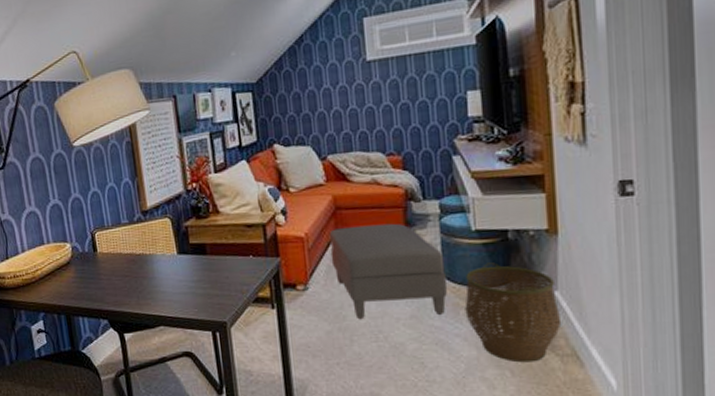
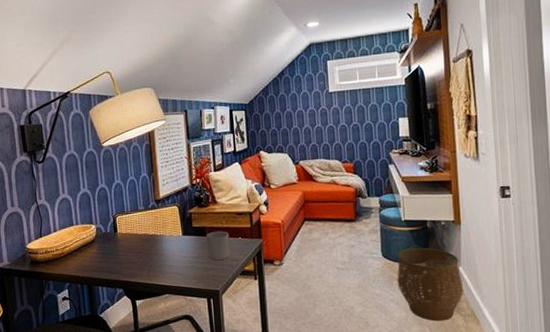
mug: none [207,247,239,285] -> present [206,230,230,261]
ottoman: present [330,223,448,320] -> none [300,214,385,289]

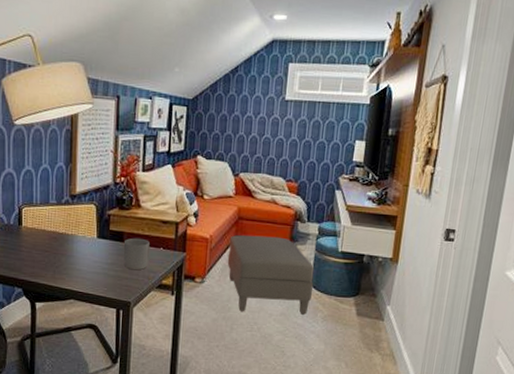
ottoman: none [300,214,385,289] -> present [227,235,315,316]
basket: present [397,245,464,321] -> none [321,278,389,358]

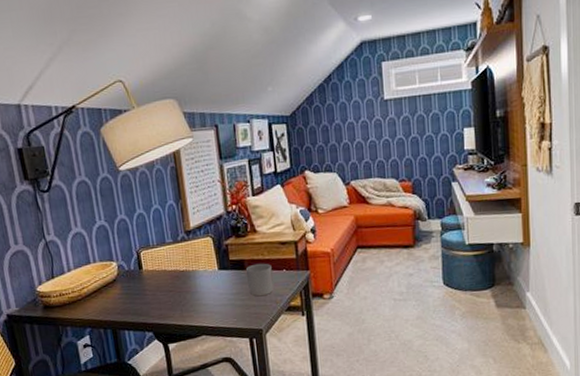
ottoman: present [227,235,315,316] -> none [352,239,447,322]

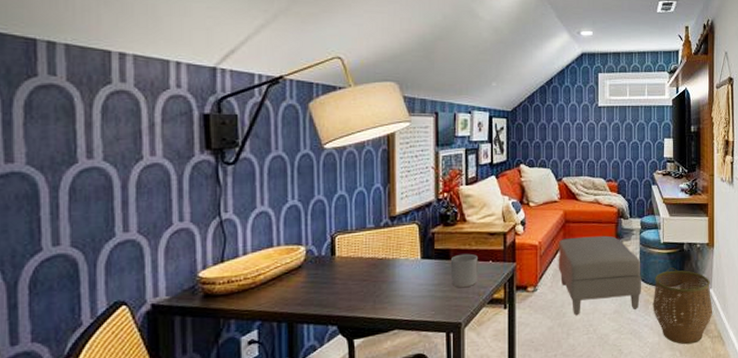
ottoman: none [352,239,447,322] -> present [558,235,642,316]
basket: none [459,270,532,352] -> present [653,268,713,345]

